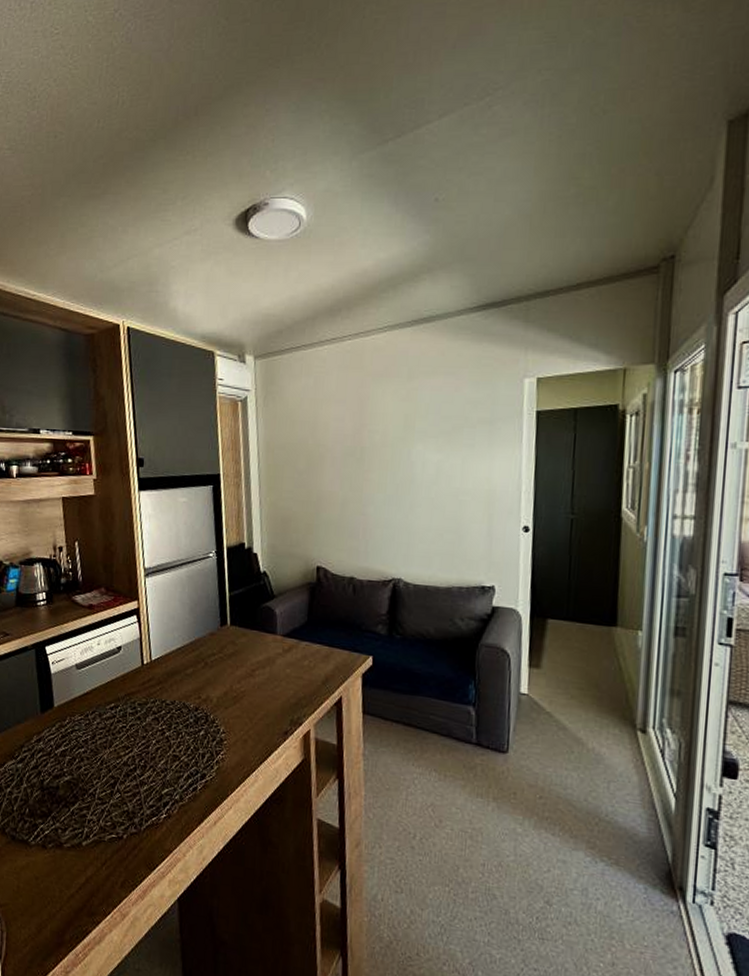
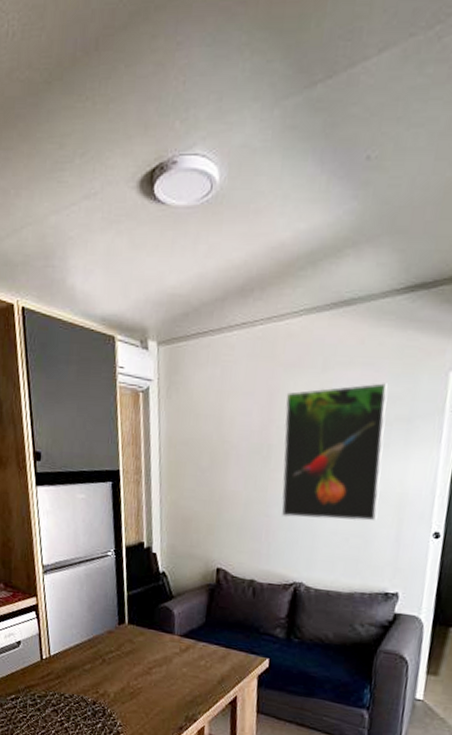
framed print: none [375,389,470,517] -> present [281,383,388,521]

